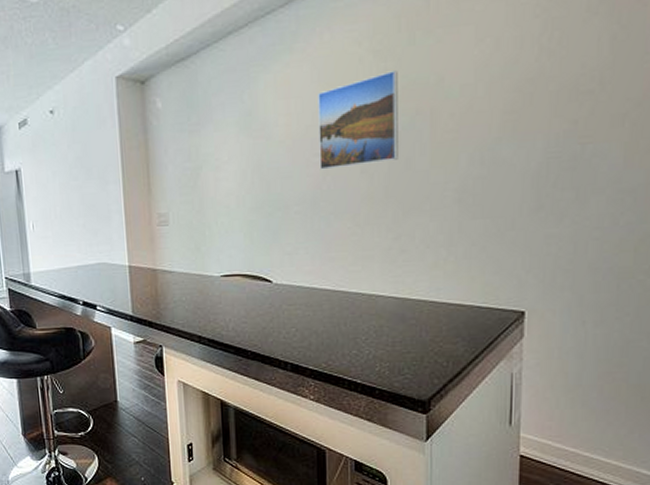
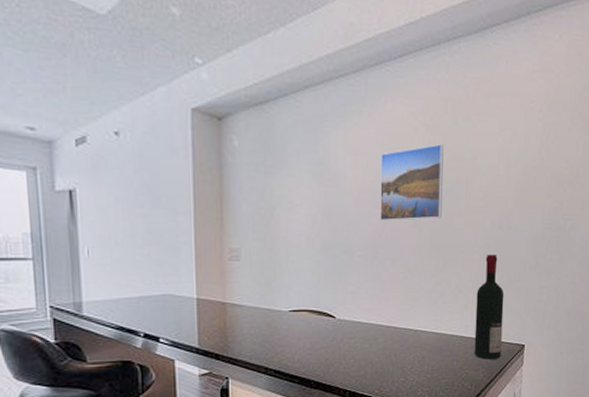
wine bottle: none [450,198,491,330] -> present [474,254,504,360]

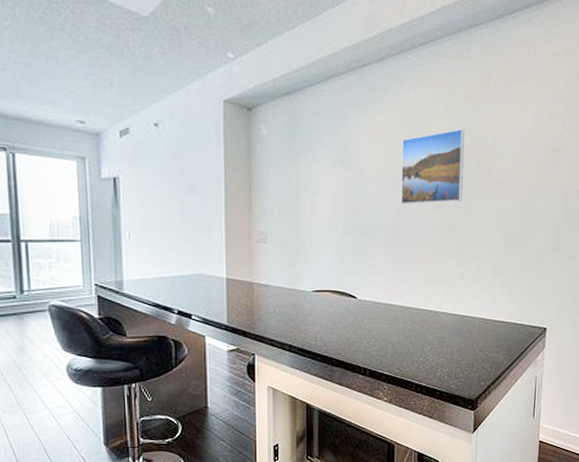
wine bottle: present [474,254,504,360] -> none [494,237,526,342]

